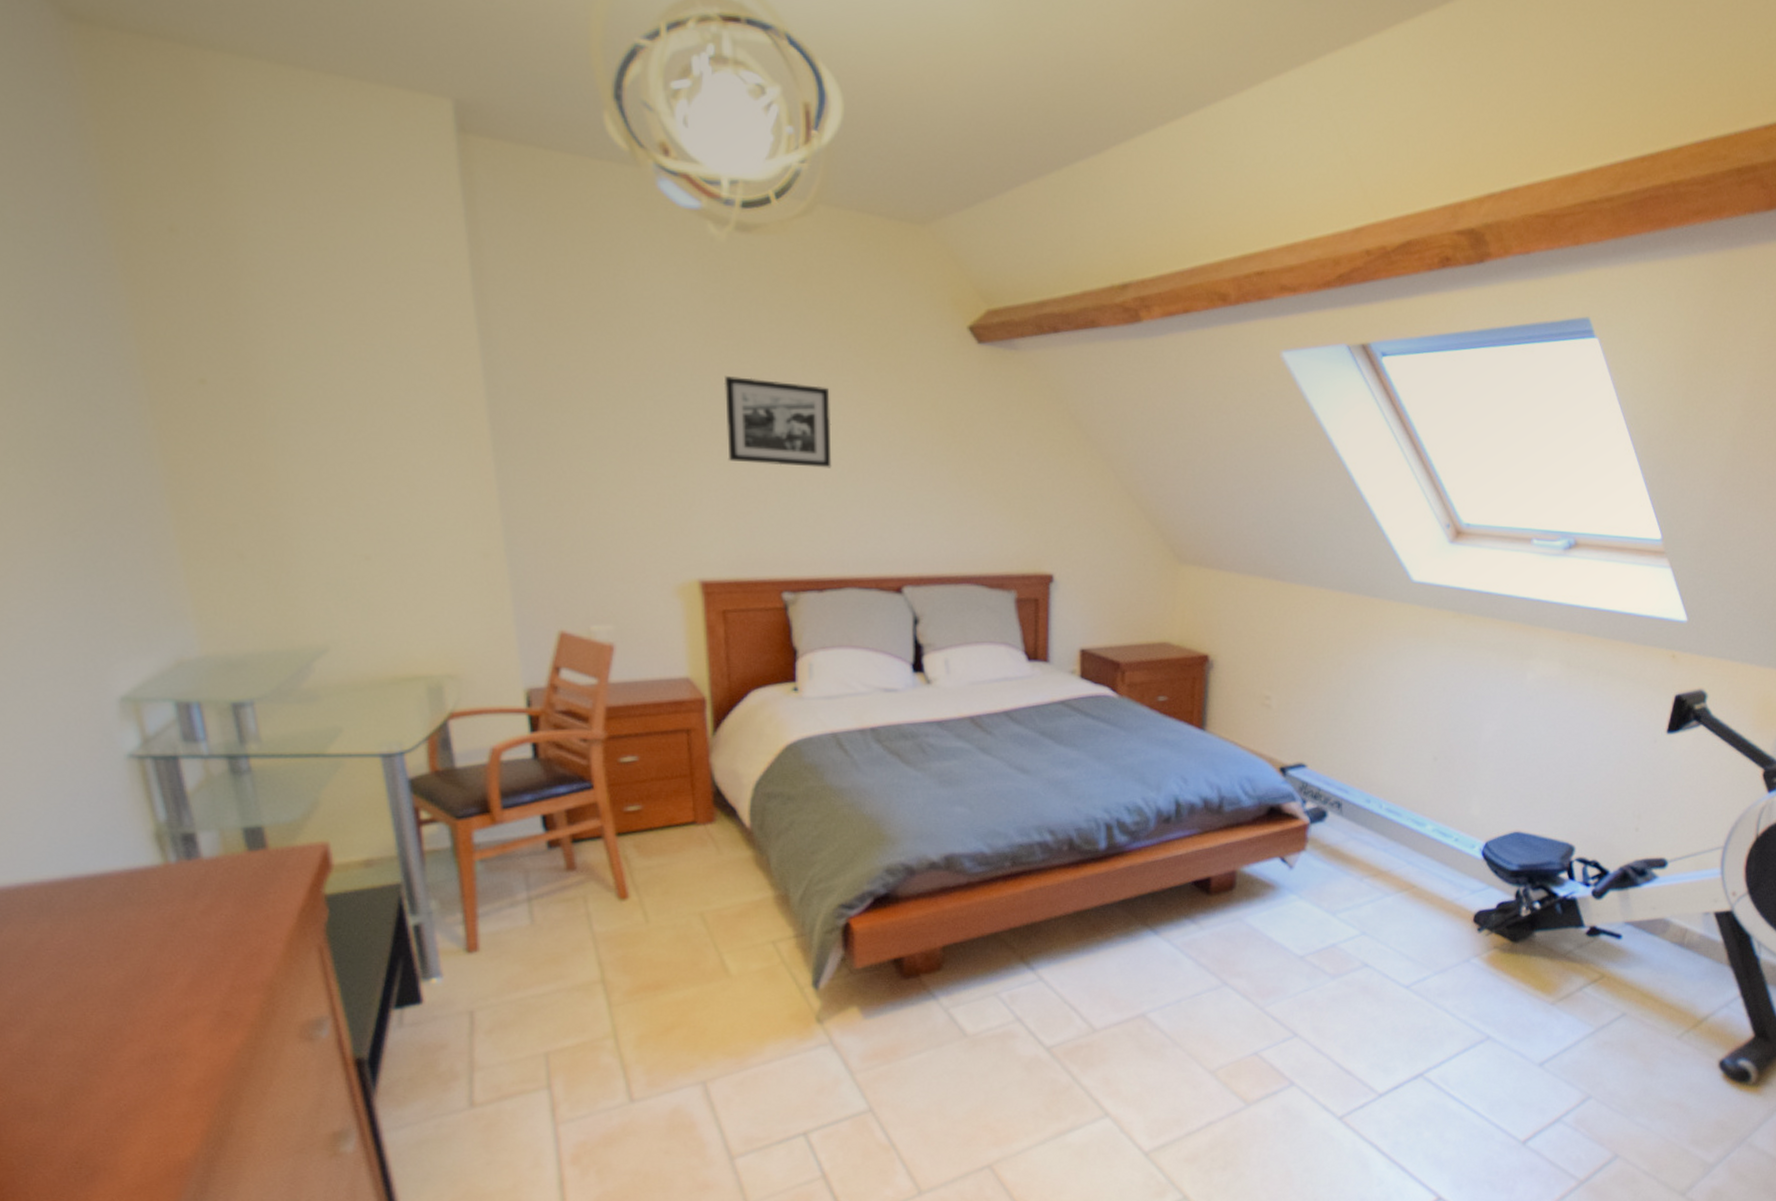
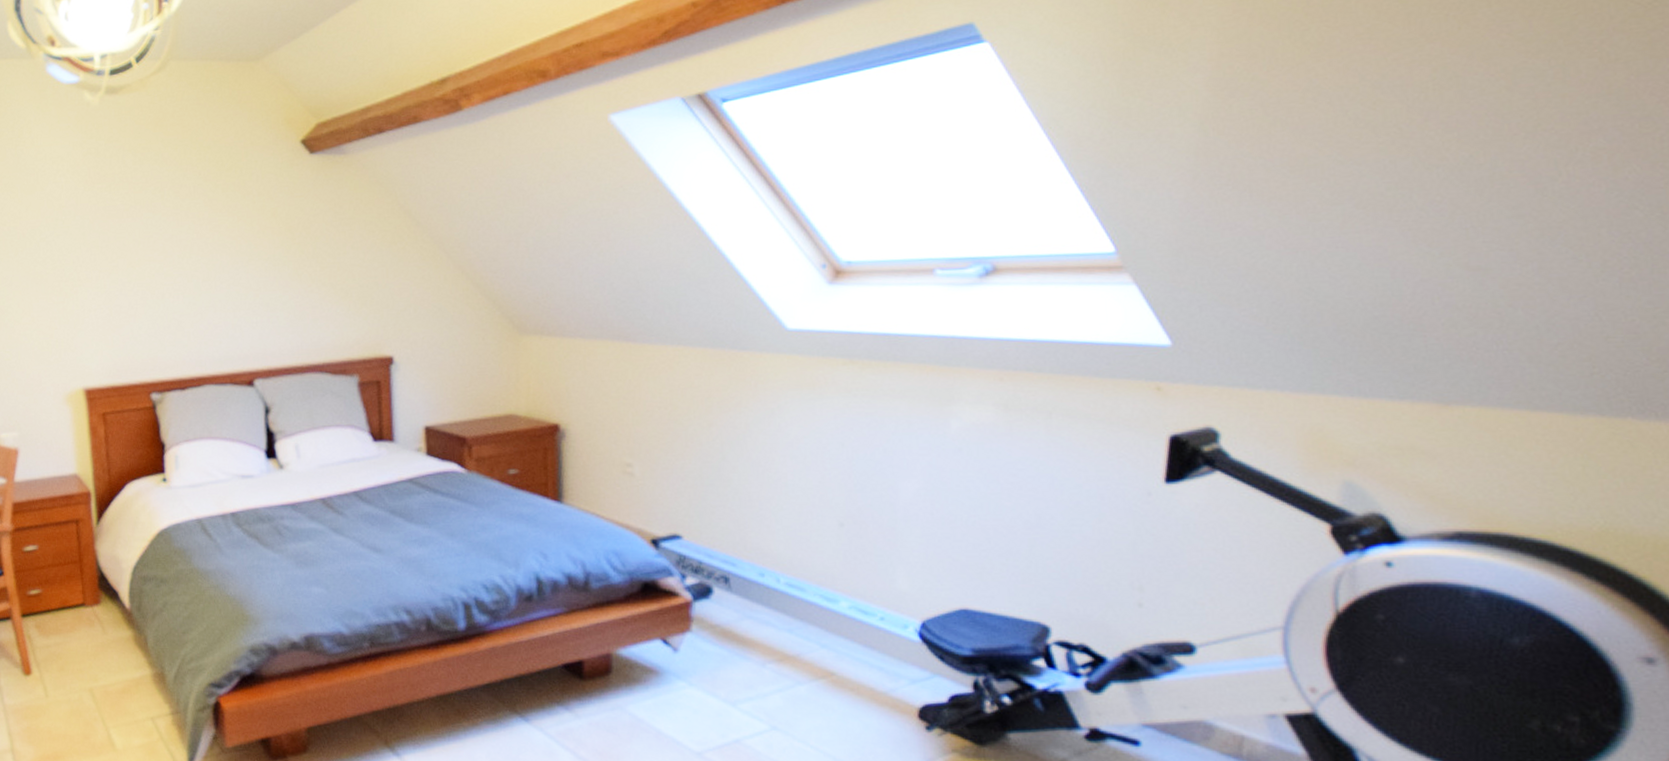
picture frame: present [723,376,832,468] -> none [99,210,188,284]

